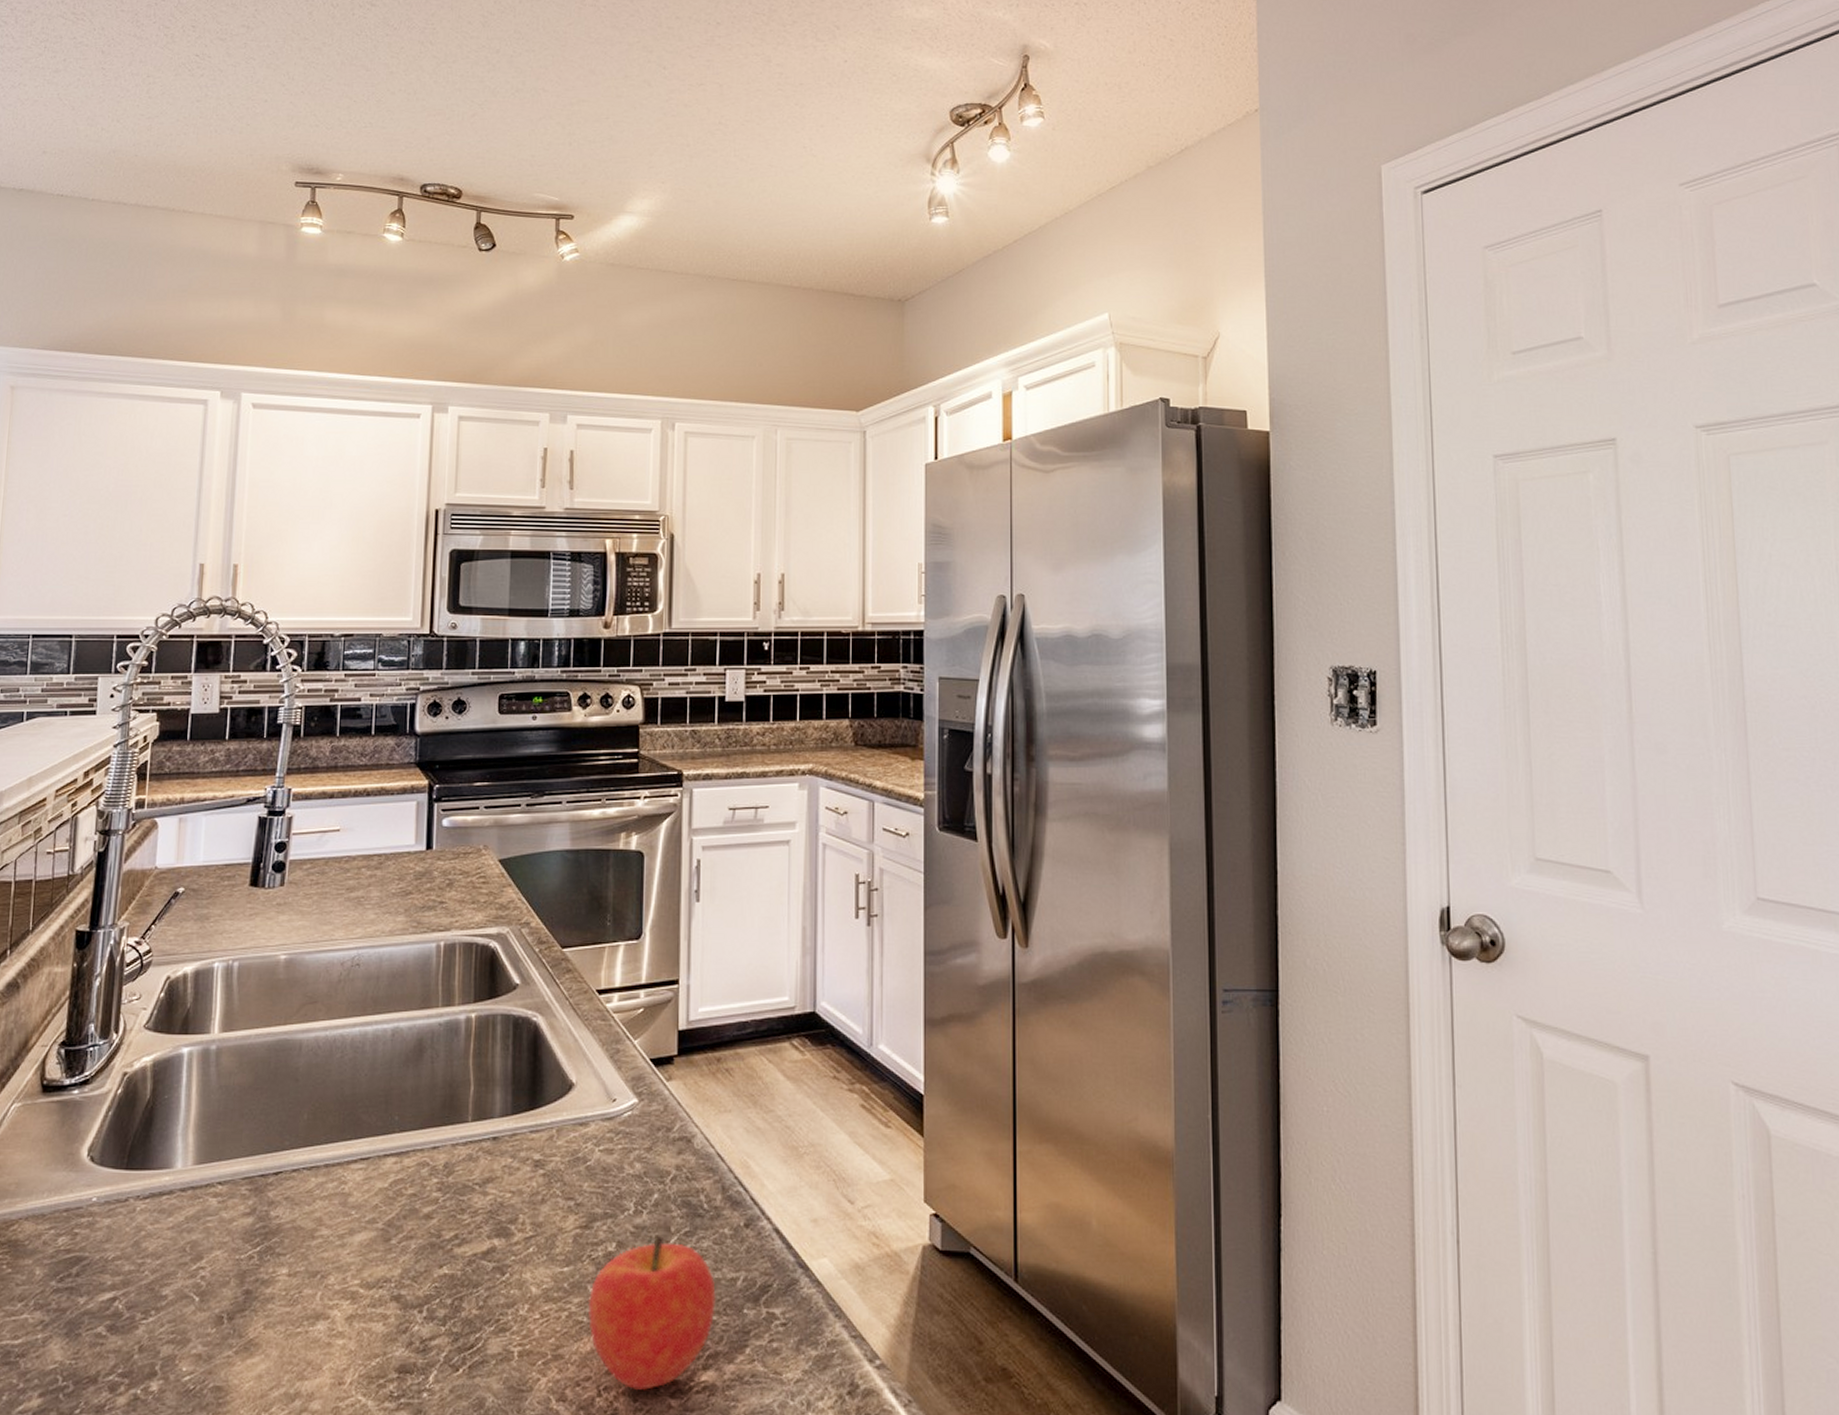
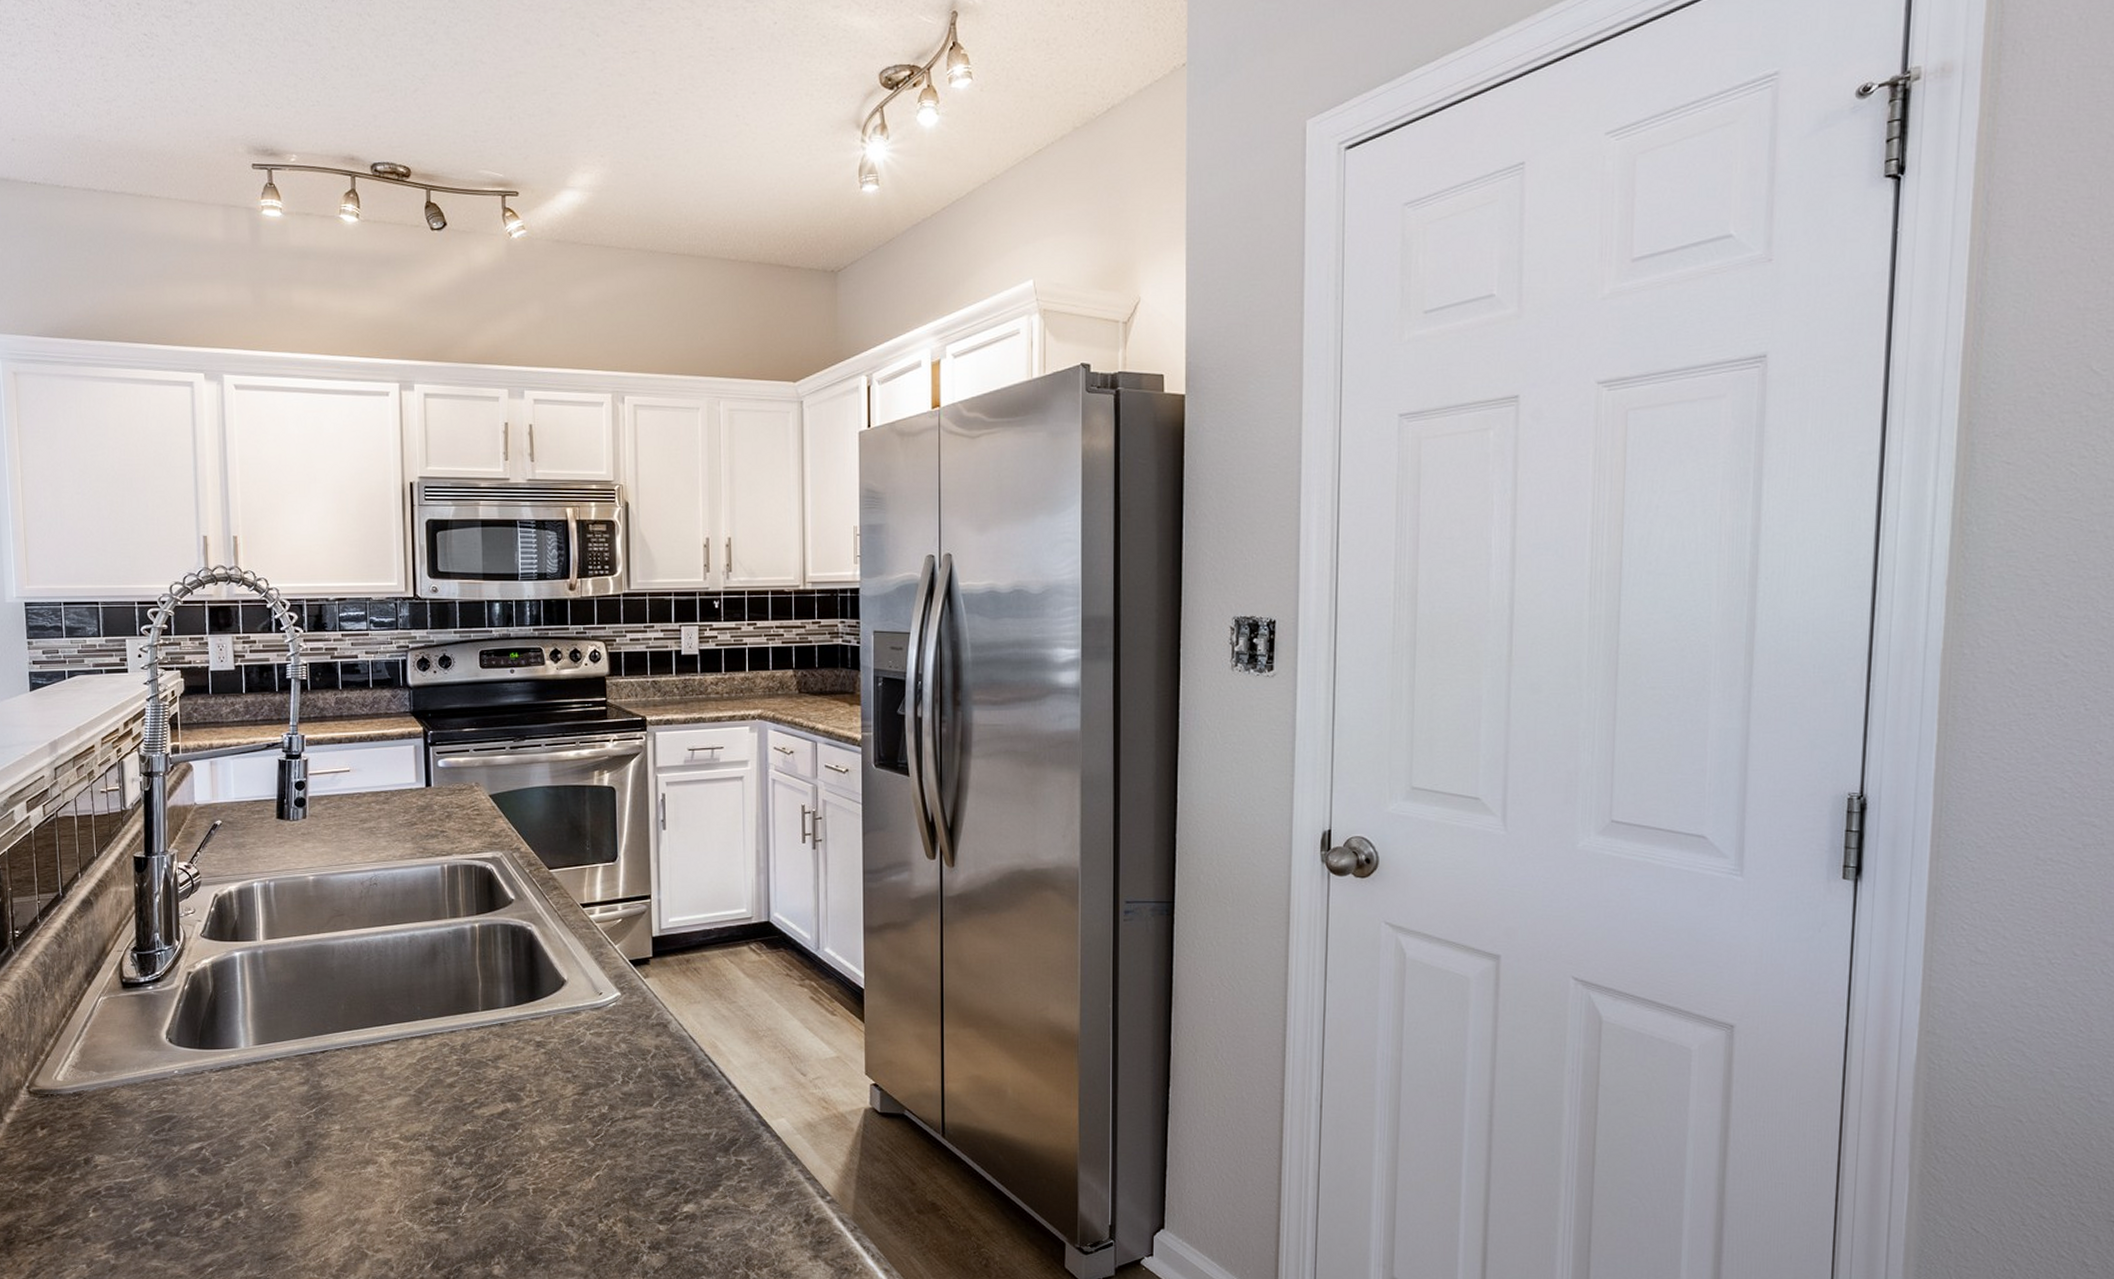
fruit: present [588,1236,716,1390] -> none [587,1101,693,1218]

